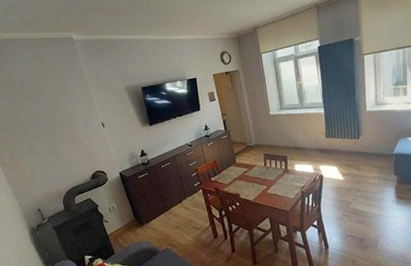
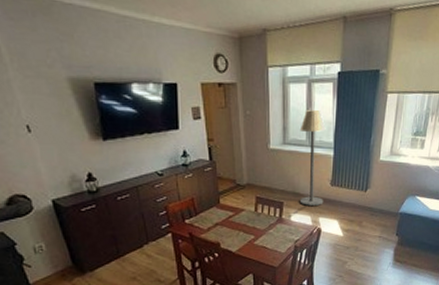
floor lamp: none [292,78,322,157] -> present [299,109,326,206]

